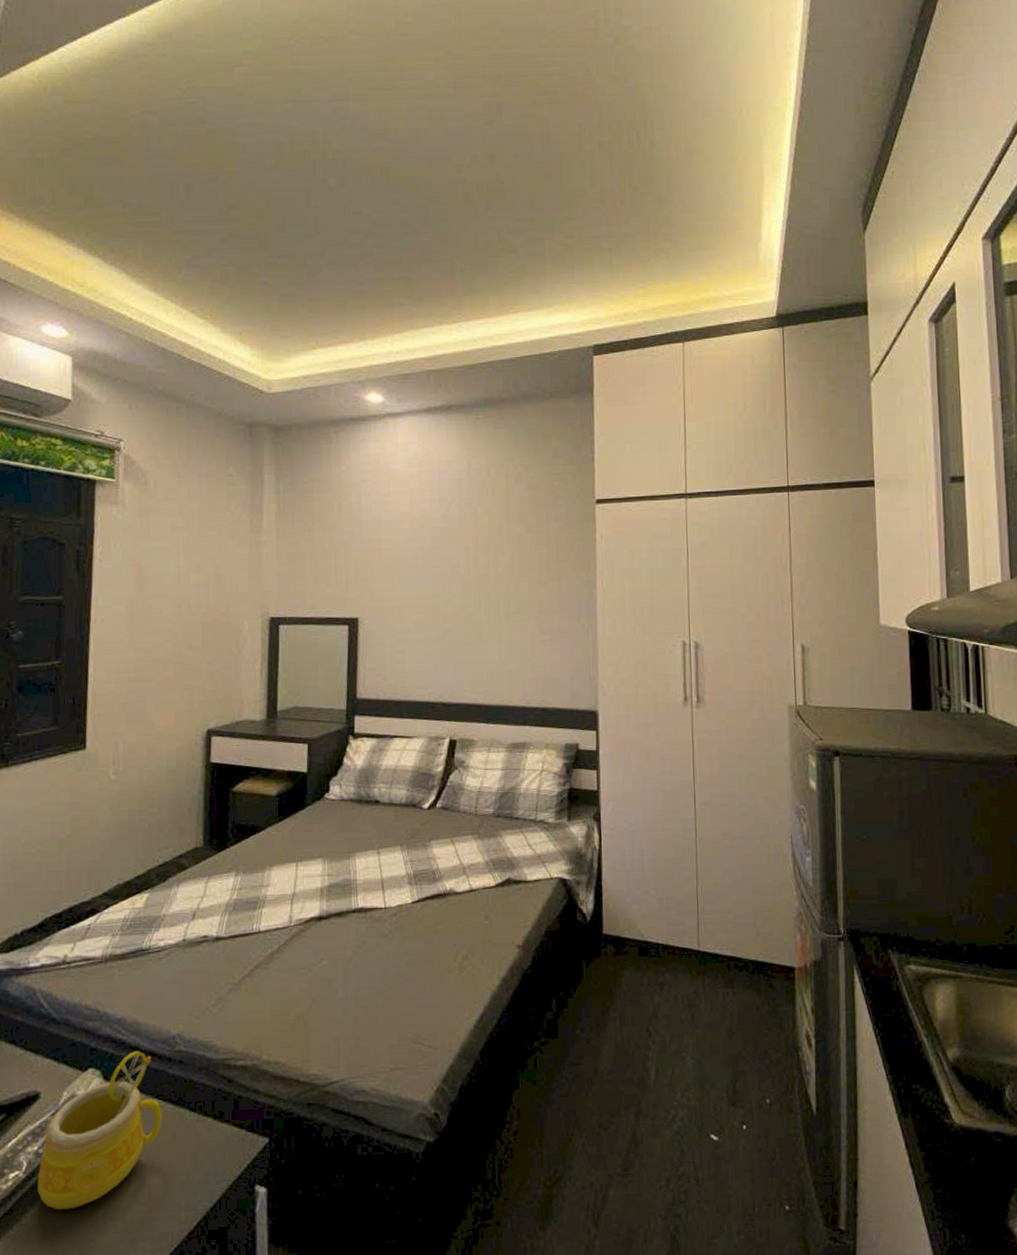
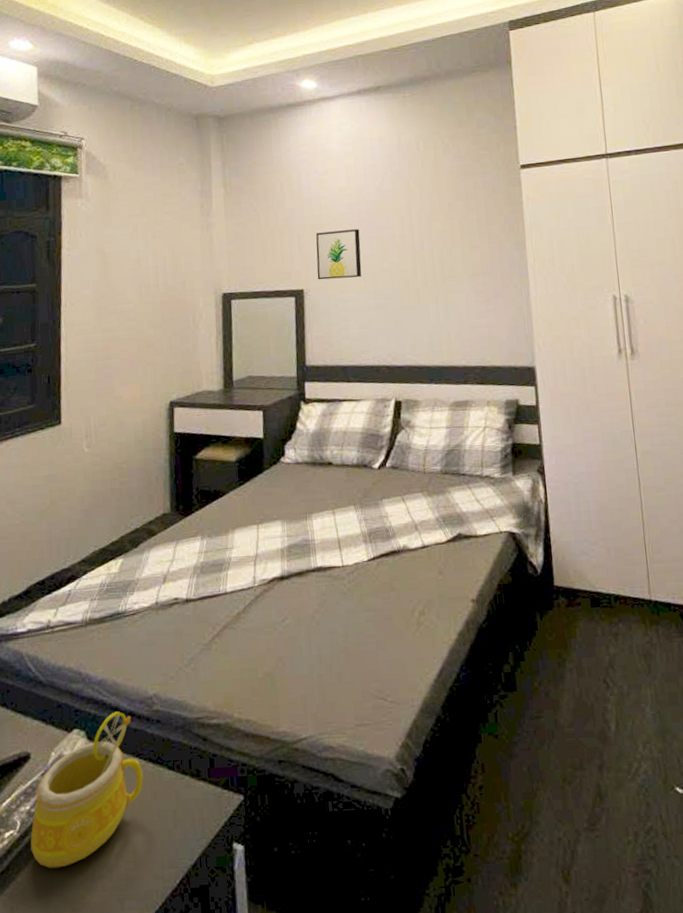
wall art: none [373,557,422,609] -> present [316,229,362,280]

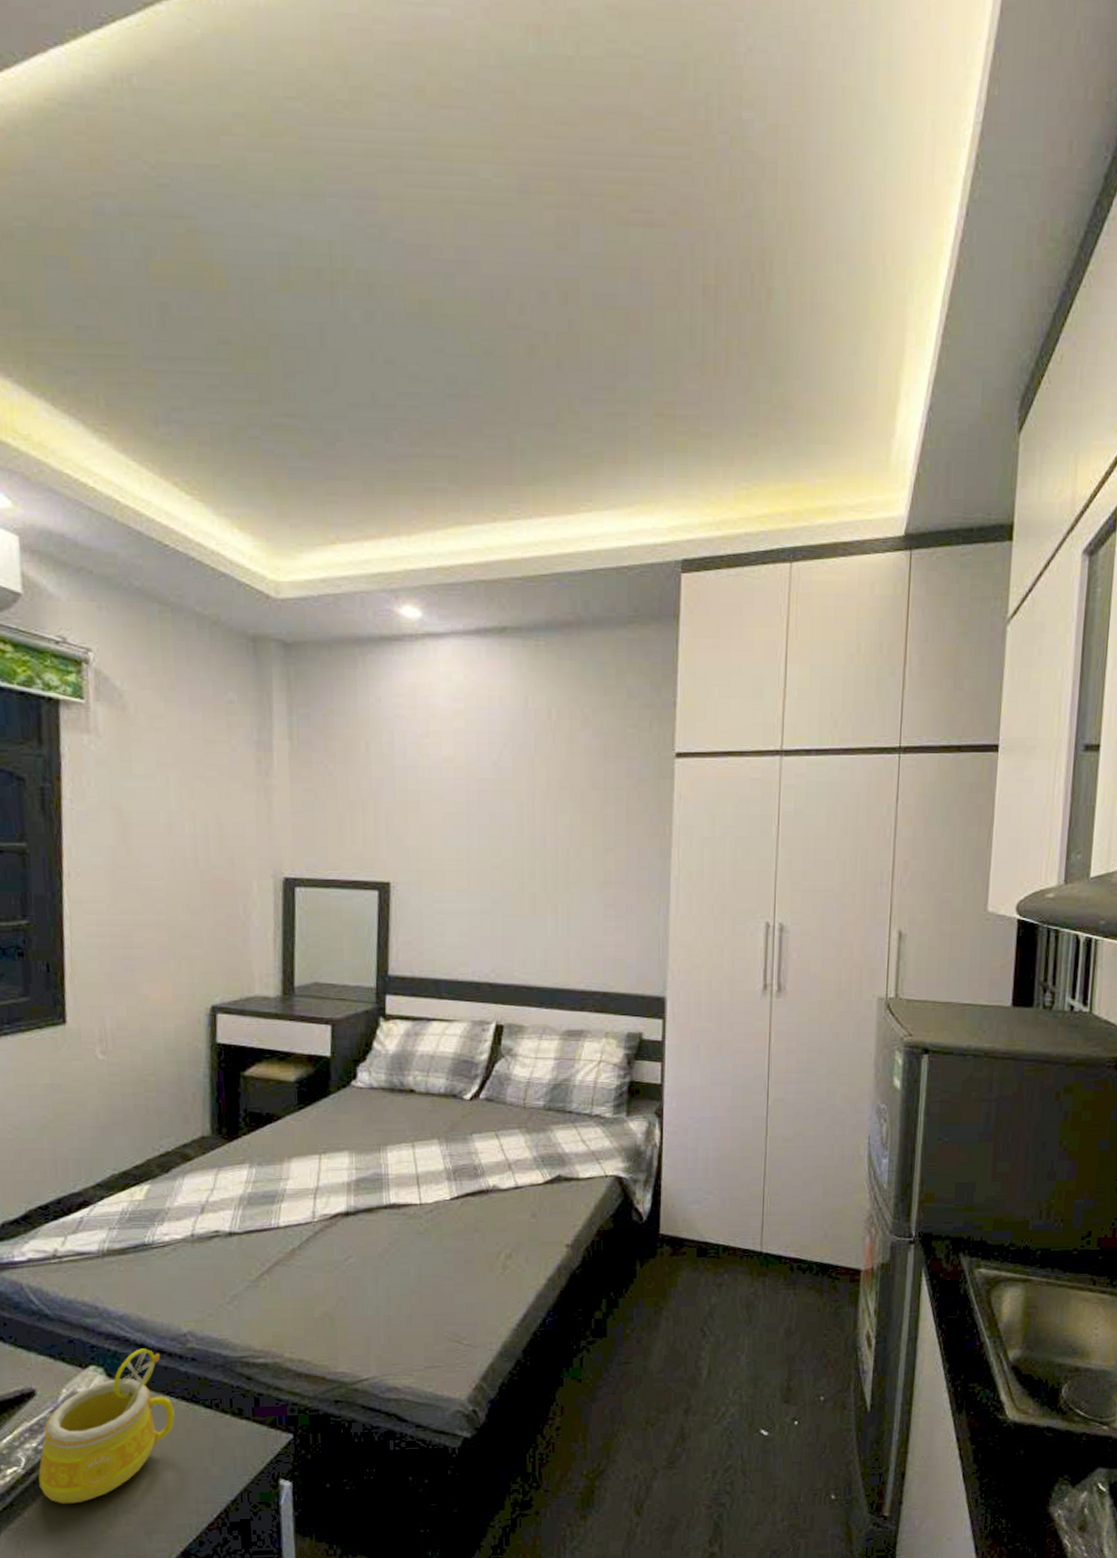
wall art: present [316,229,362,280] -> none [408,812,467,874]

